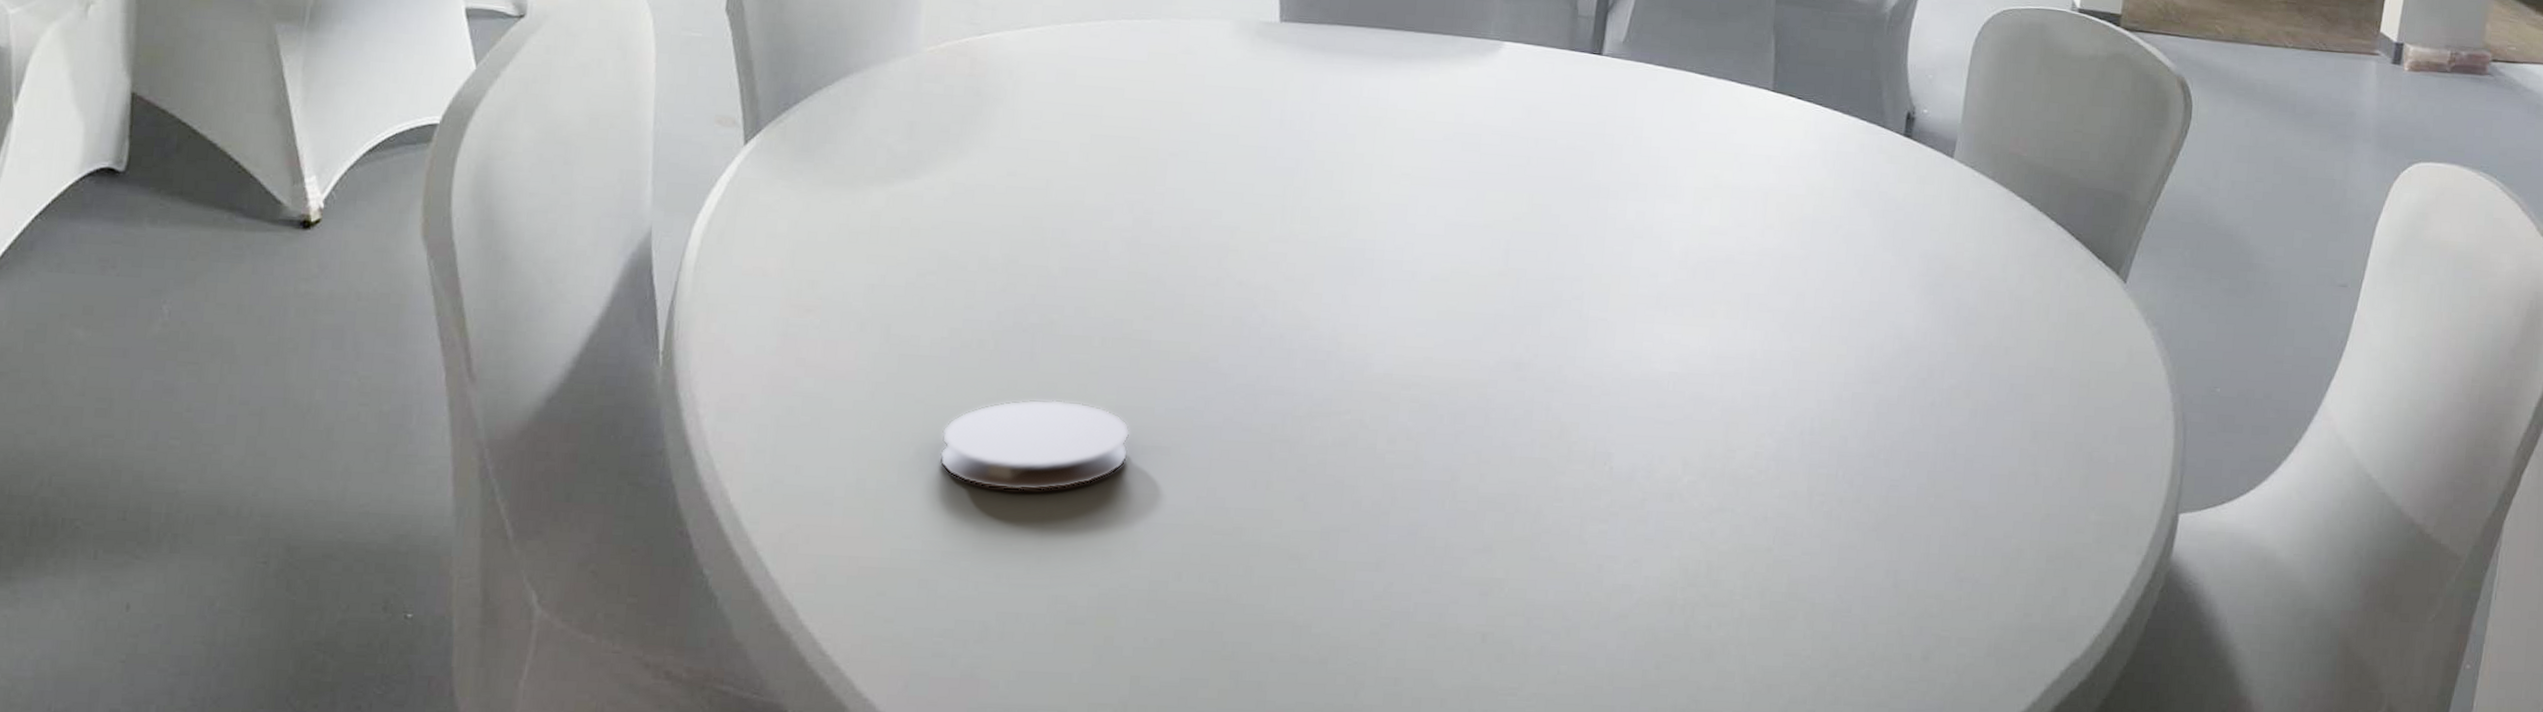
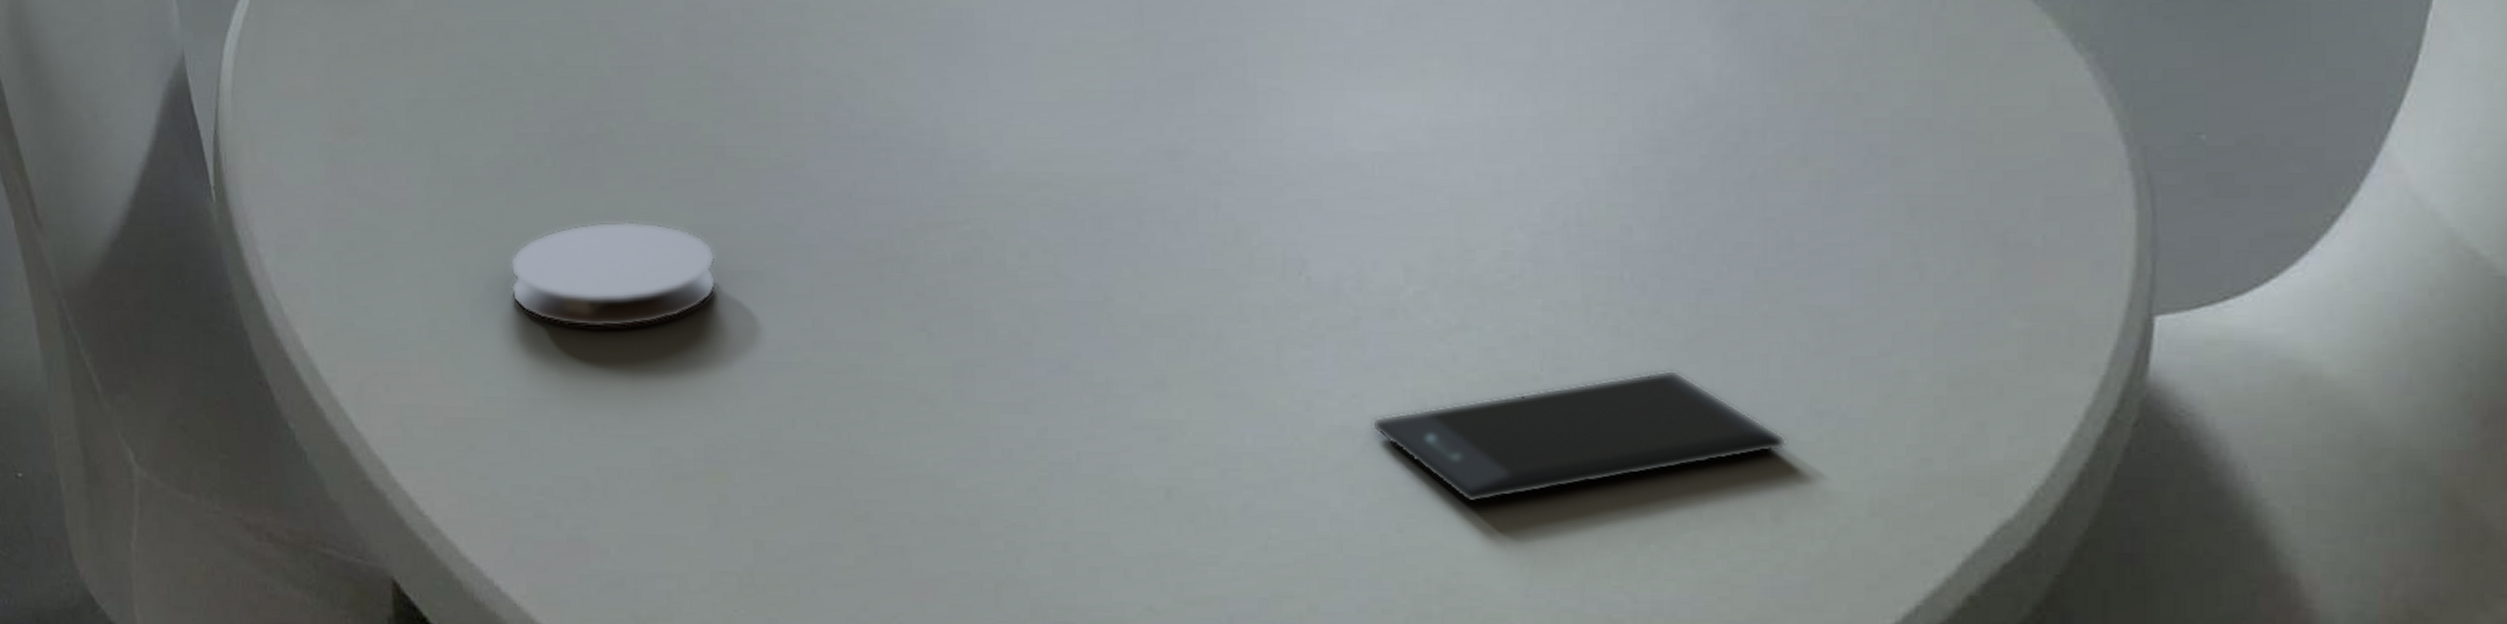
smartphone: none [1645,545,1937,647] -> present [1371,369,1786,504]

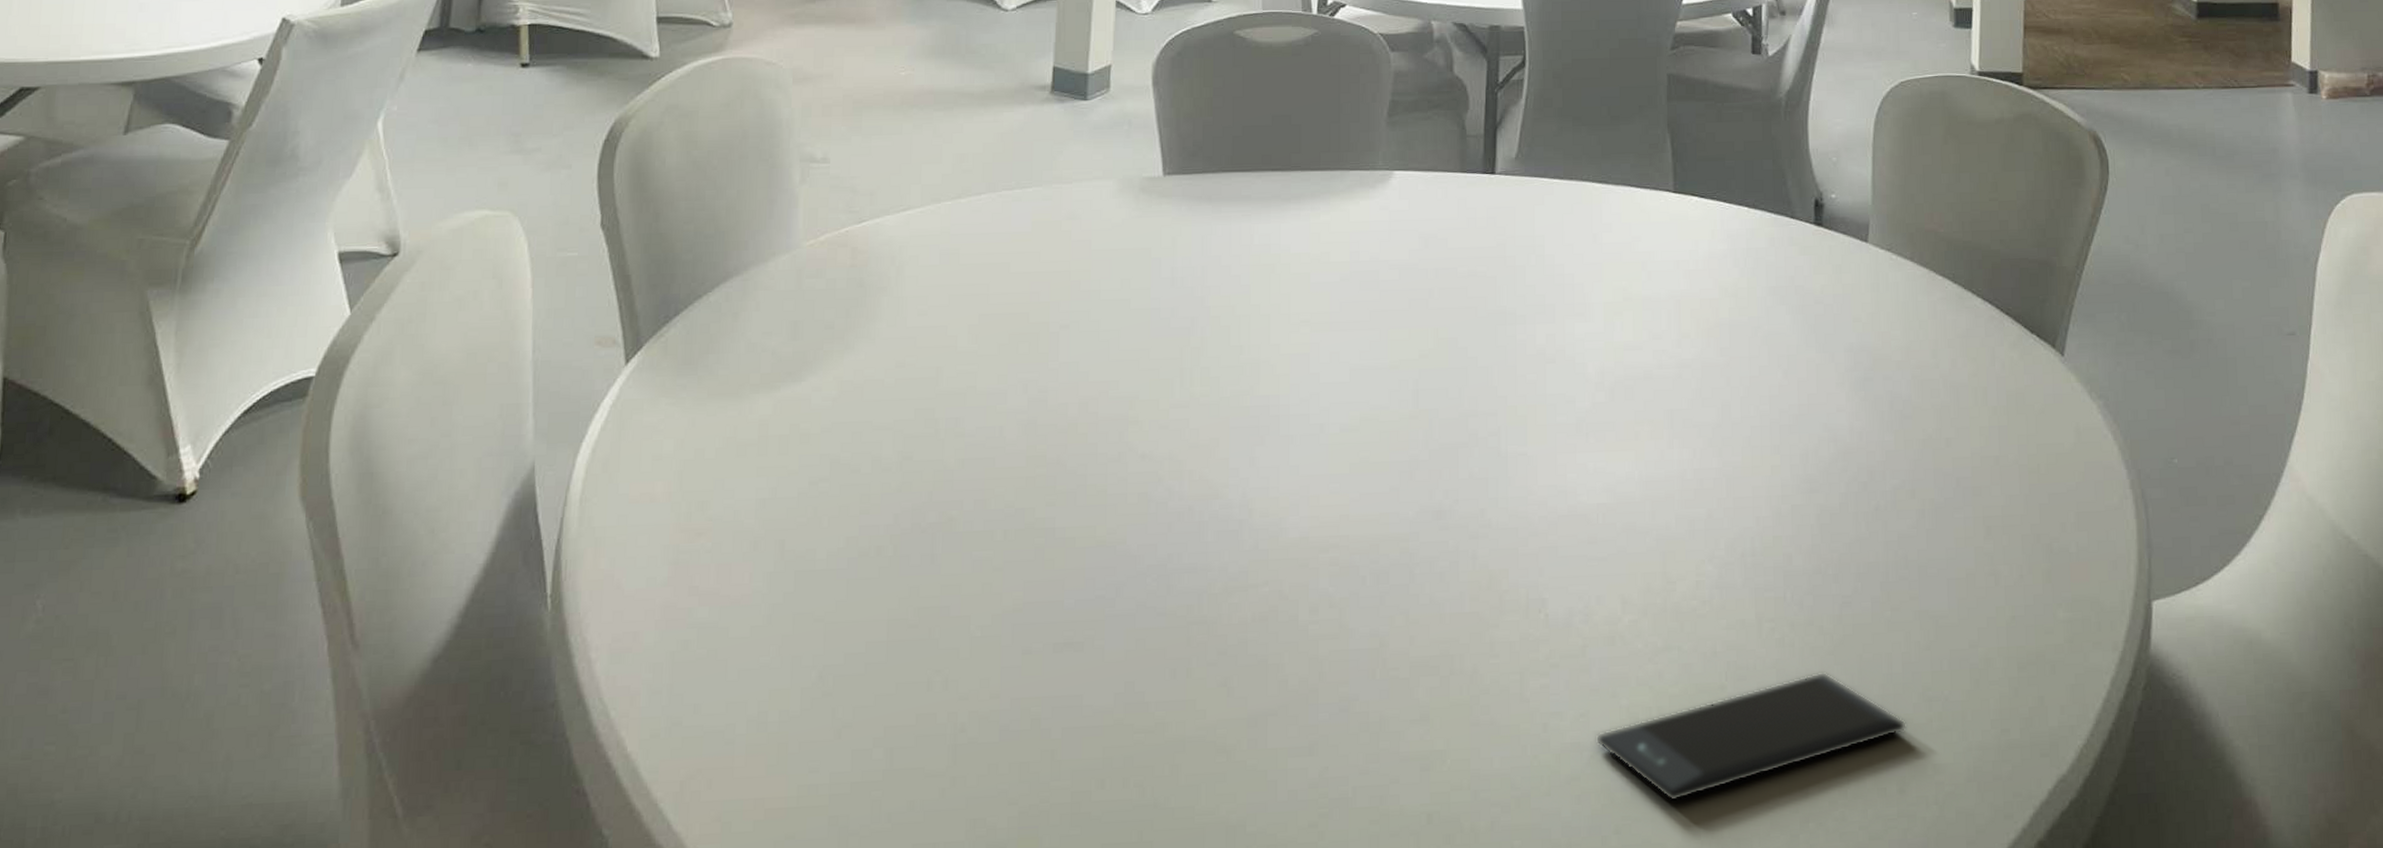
coaster: present [510,220,717,329] -> none [843,602,1040,708]

